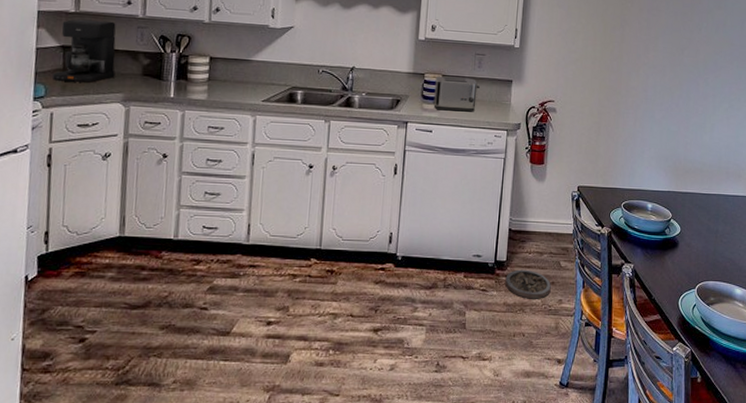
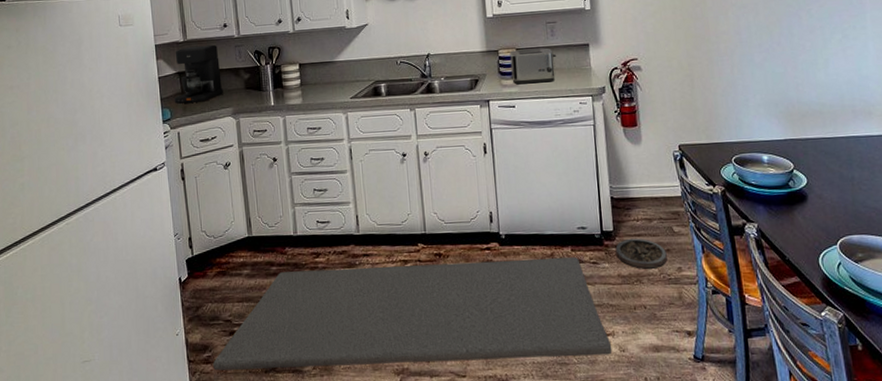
rug: none [53,278,487,381] -> present [213,257,612,371]

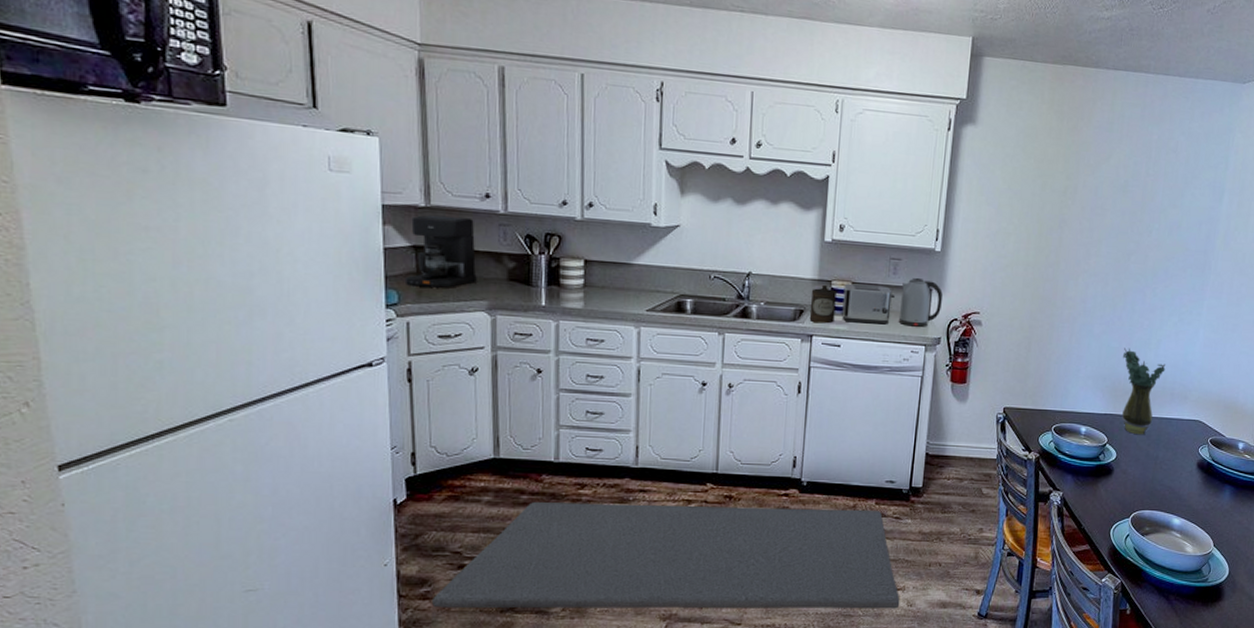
canister: none [482,54,506,89] -> present [809,284,837,324]
kettle: none [561,35,601,81] -> present [898,277,943,327]
pet bowl: present [615,238,667,269] -> none [920,496,971,528]
vase: none [790,71,840,157] -> present [1121,347,1166,435]

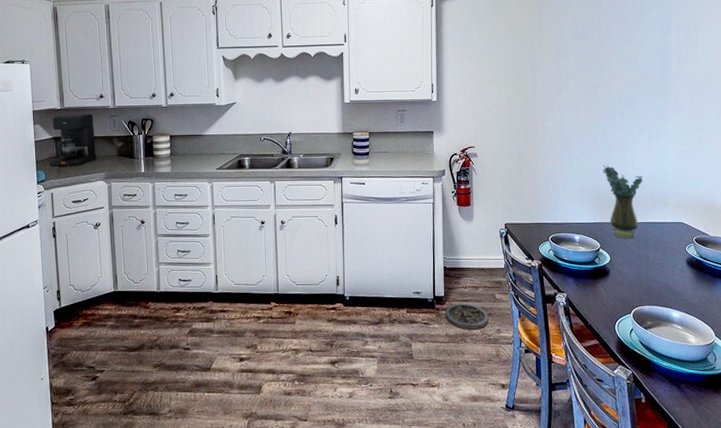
rug: present [432,502,900,609] -> none [75,318,437,412]
canister: present [809,284,837,324] -> none [338,136,358,167]
toaster: present [840,283,895,325] -> none [362,133,404,164]
kettle: present [898,277,943,327] -> none [409,123,443,163]
pet bowl: none [920,496,971,528] -> present [445,303,489,330]

